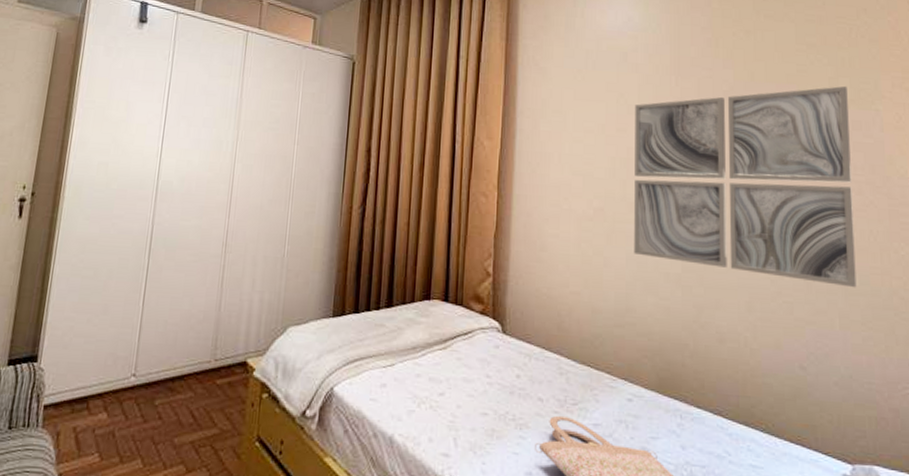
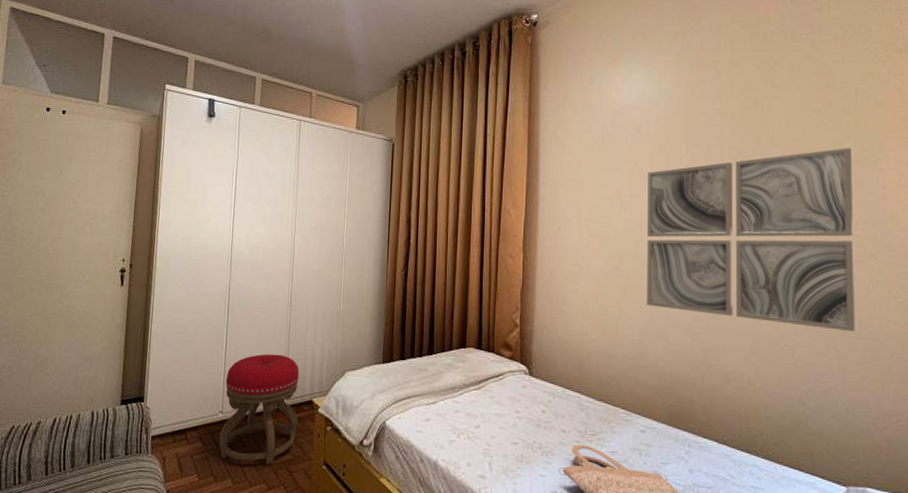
stool: none [128,304,233,442] -> present [219,354,299,465]

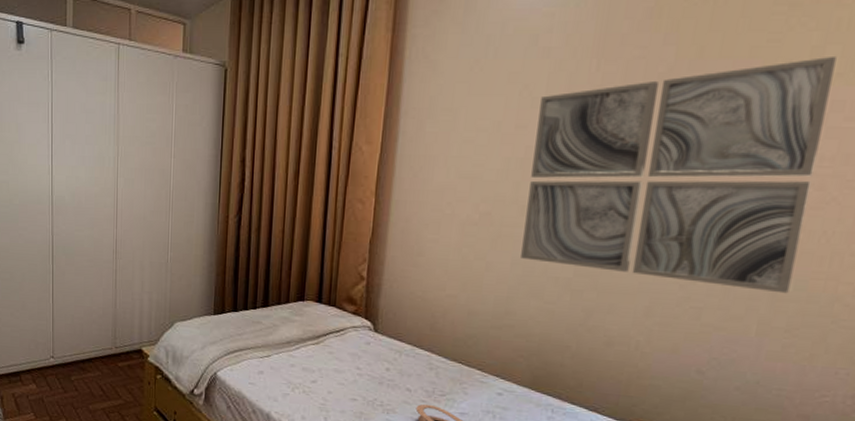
stool: present [219,354,299,465] -> none [52,302,127,408]

